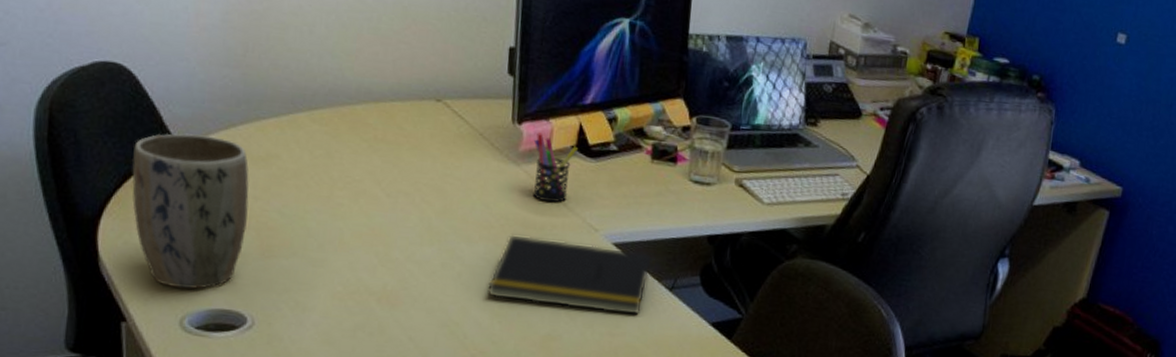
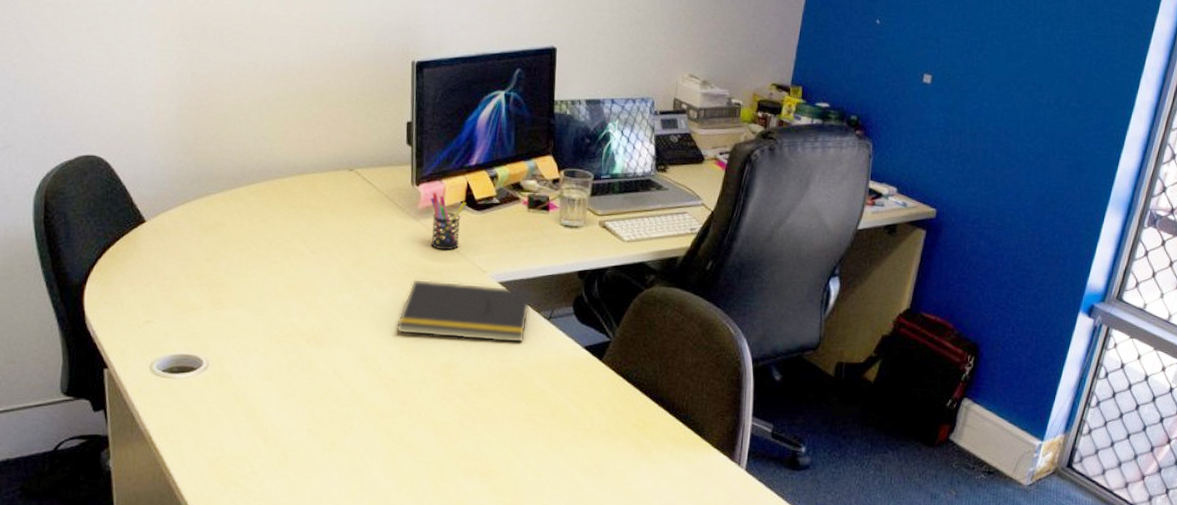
plant pot: present [131,132,249,289] -> none [109,210,202,338]

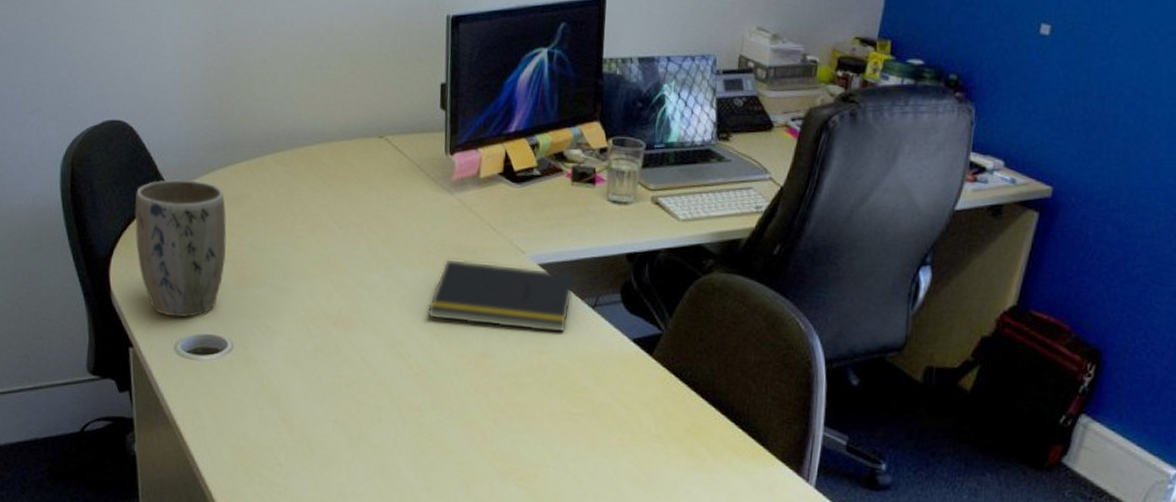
plant pot: none [109,210,202,338] -> present [134,179,227,317]
pen holder: present [430,192,466,250] -> none [465,162,504,228]

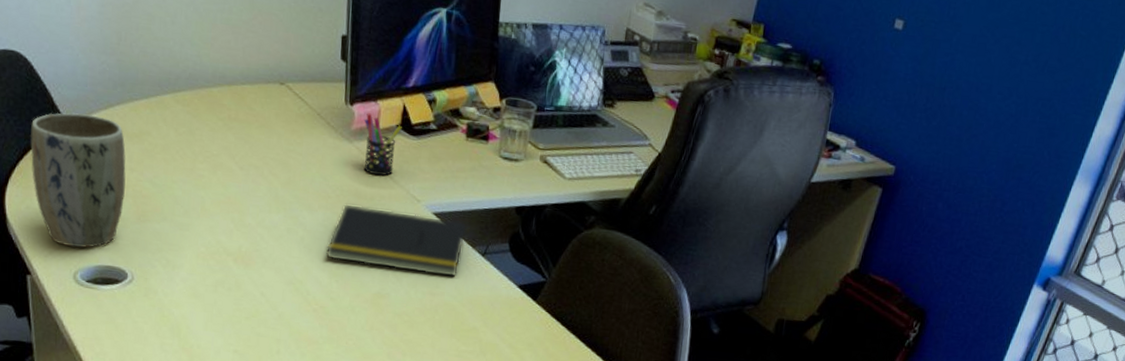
pen holder: none [465,162,504,228] -> present [363,113,402,176]

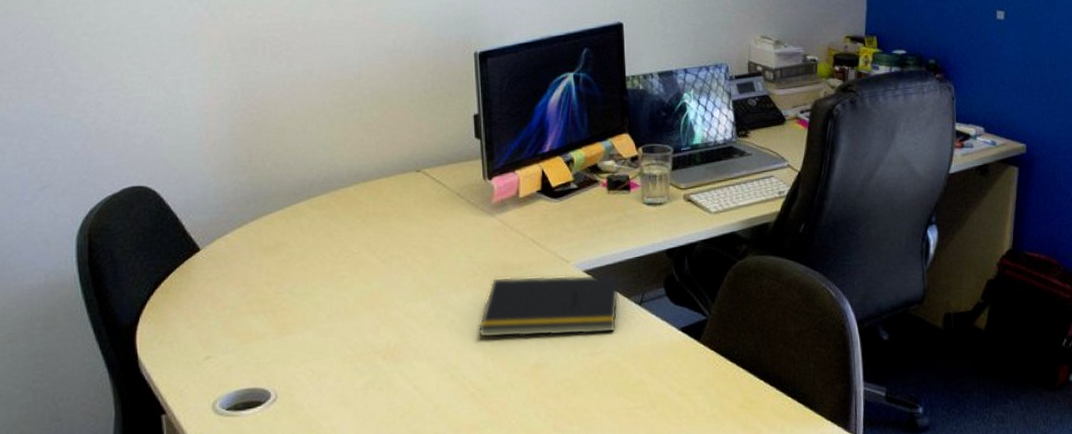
plant pot: present [29,112,126,248] -> none [161,235,263,376]
pen holder: present [363,113,402,176] -> none [505,184,543,244]

